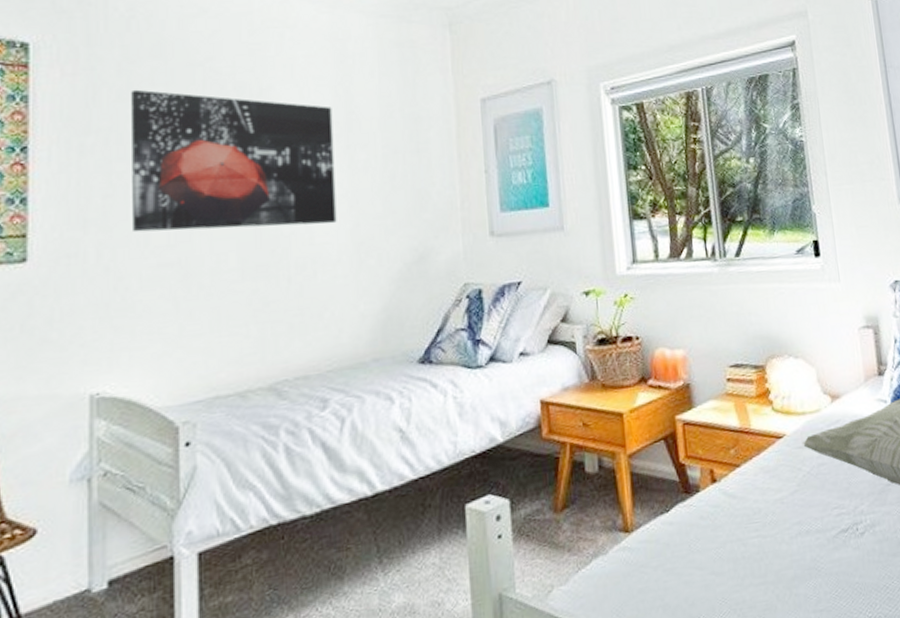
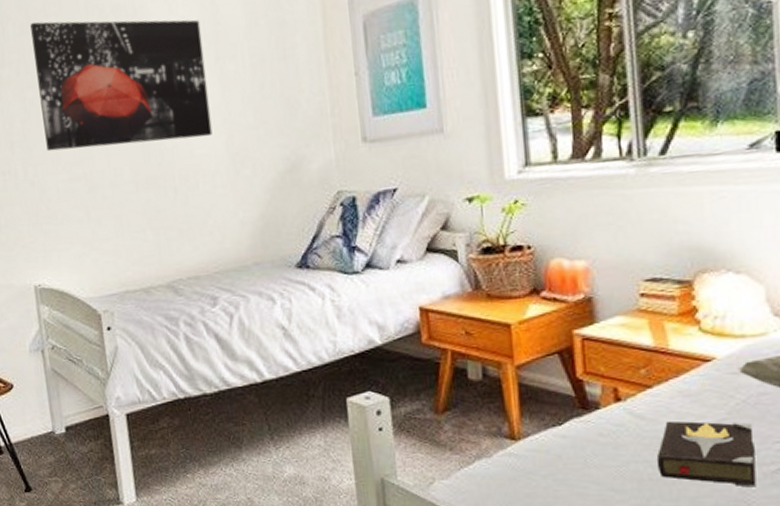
hardback book: none [747,492,823,555] -> present [656,420,756,488]

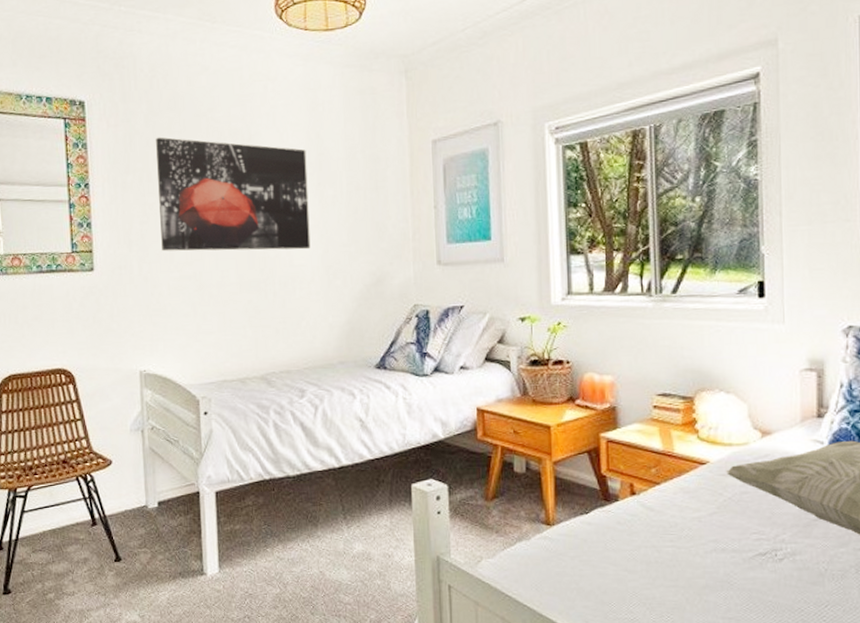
hardback book: present [656,420,756,488] -> none [661,513,738,571]

